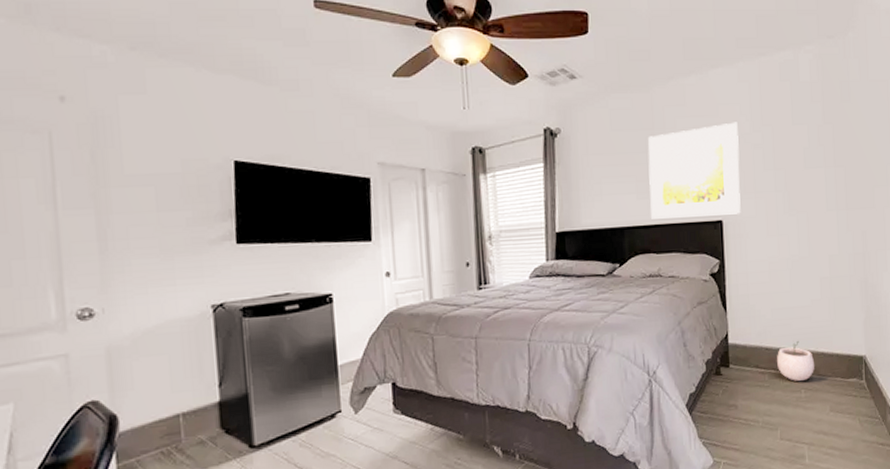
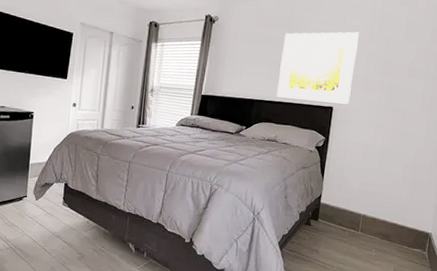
plant pot: present [777,340,815,381] -> none [357,210,388,243]

